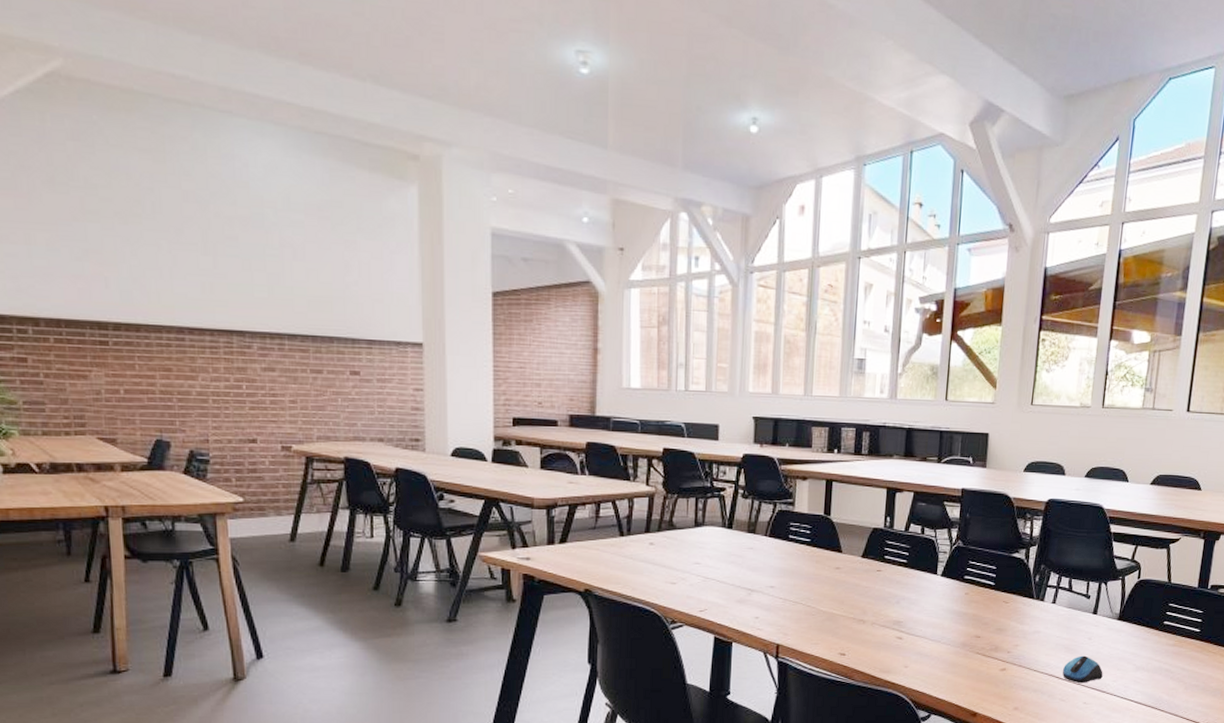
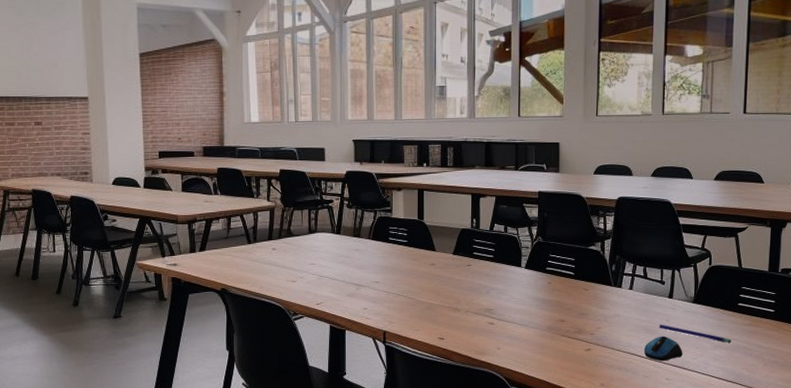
pen: none [1080,642,1154,664] -> present [659,324,732,343]

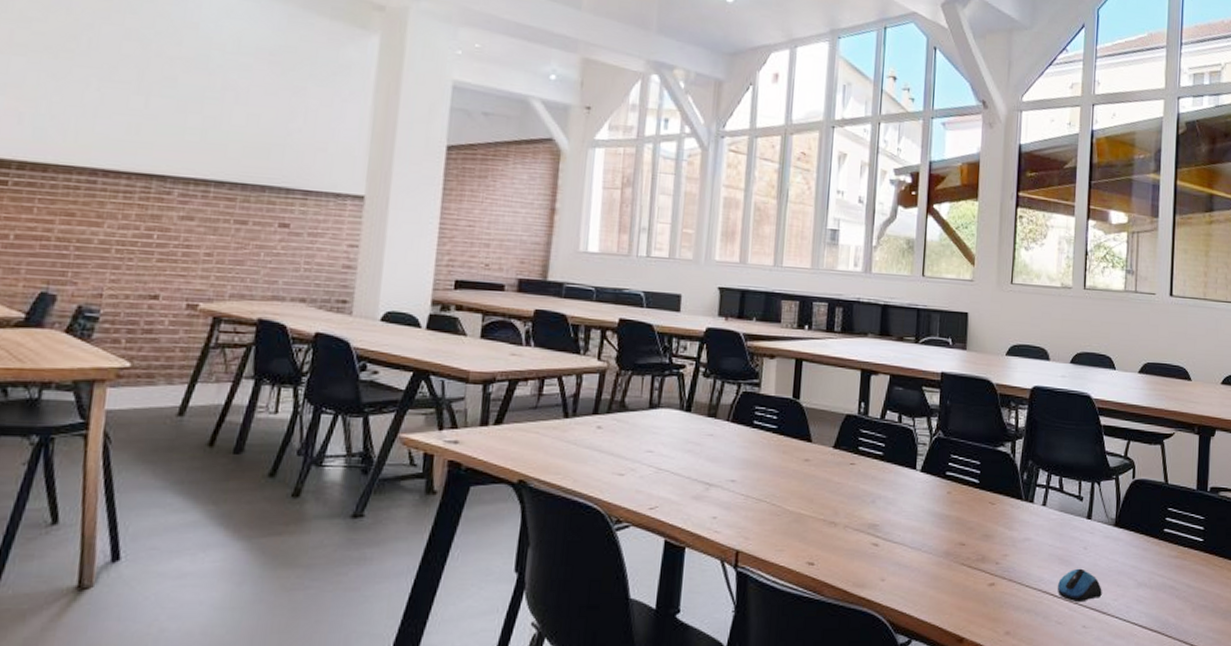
pen: present [659,324,732,343] -> none [1075,552,1157,580]

